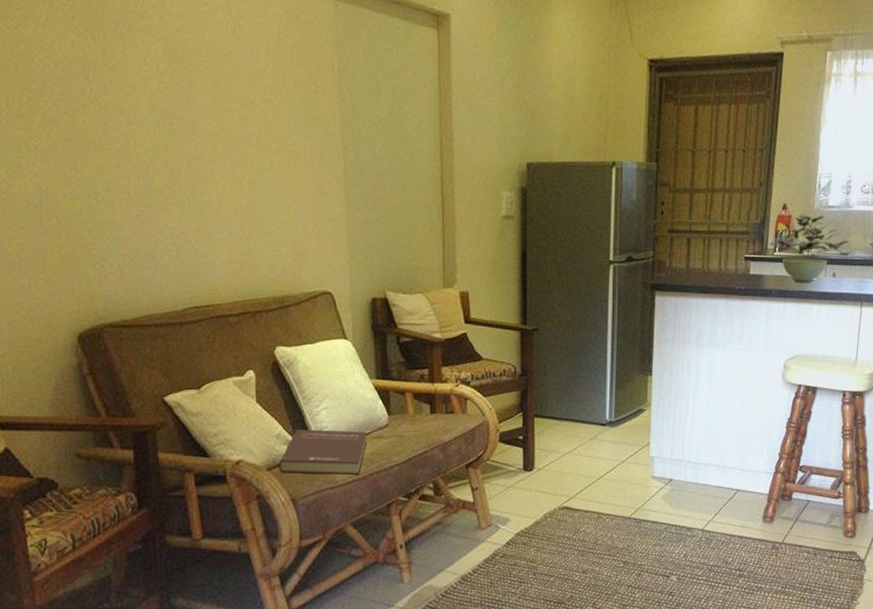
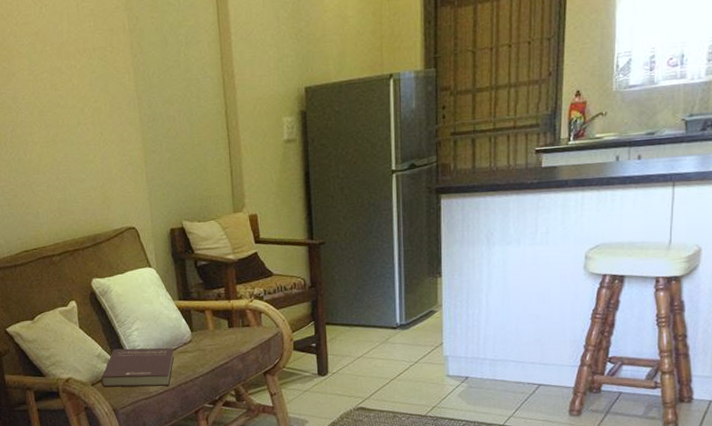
potted plant: present [768,213,849,260] -> none [561,96,656,145]
bowl: present [782,258,828,284] -> none [577,142,632,171]

